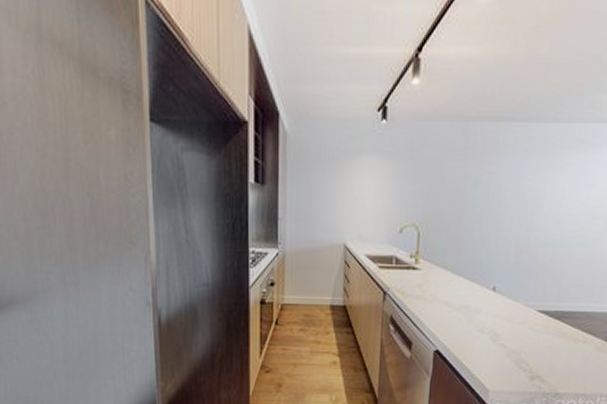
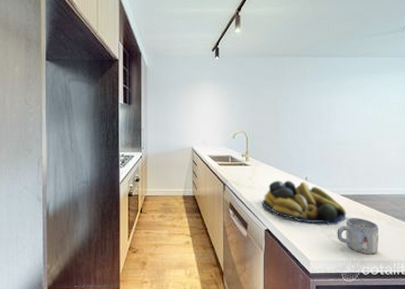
fruit bowl: none [432,289,544,349] -> present [261,180,347,226]
mug: none [527,340,584,386] -> present [337,218,378,255]

